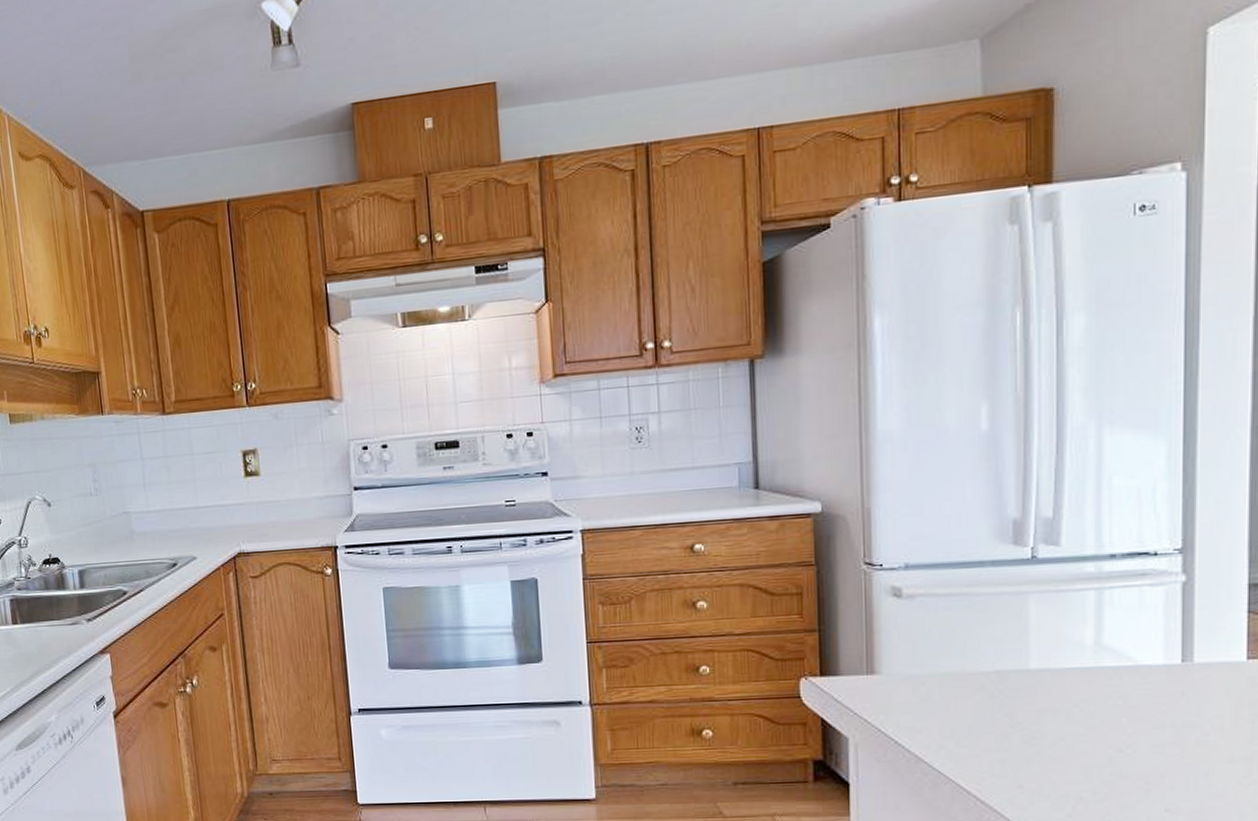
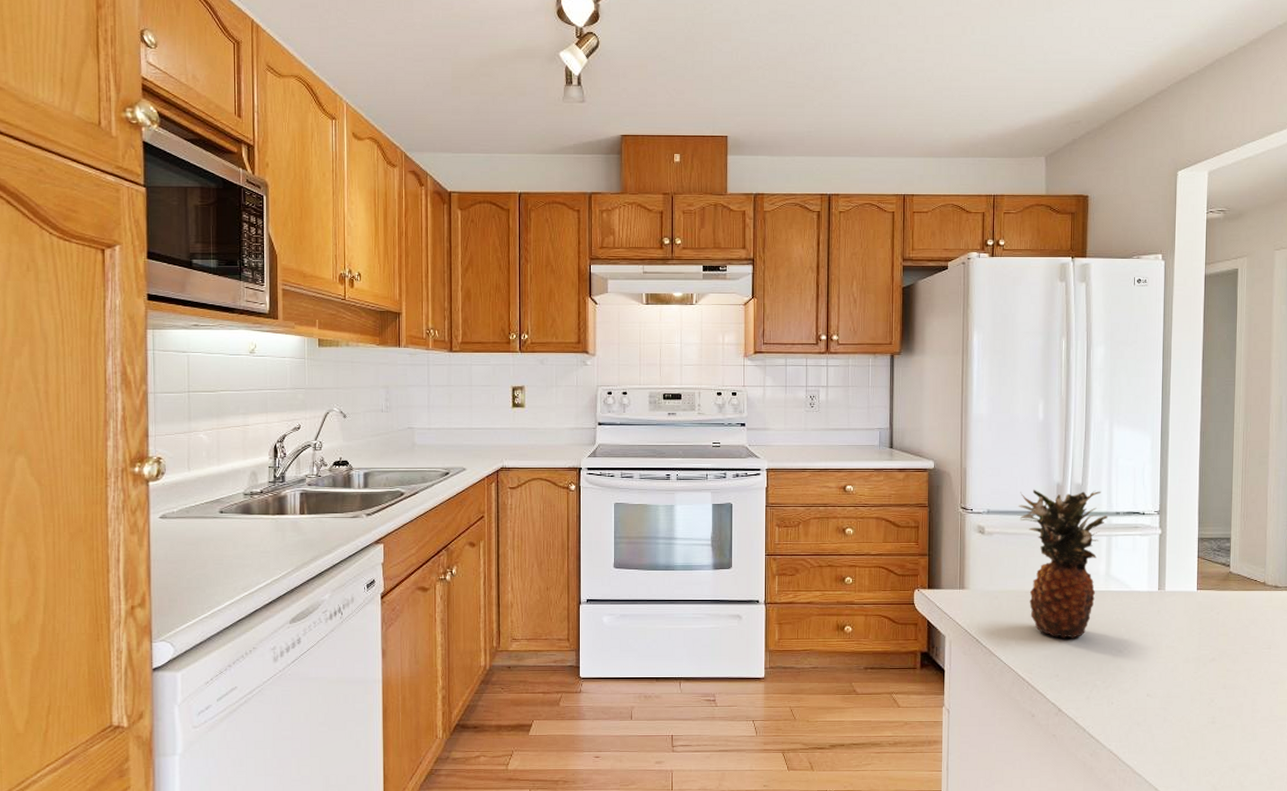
fruit: none [951,525,1096,737] -> present [1017,489,1108,639]

